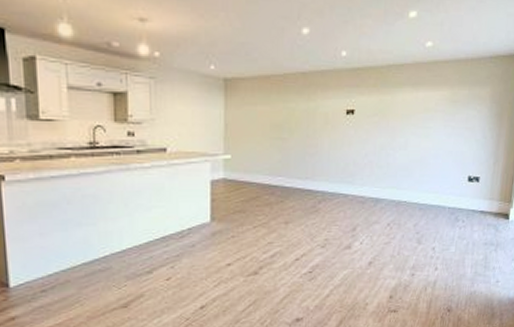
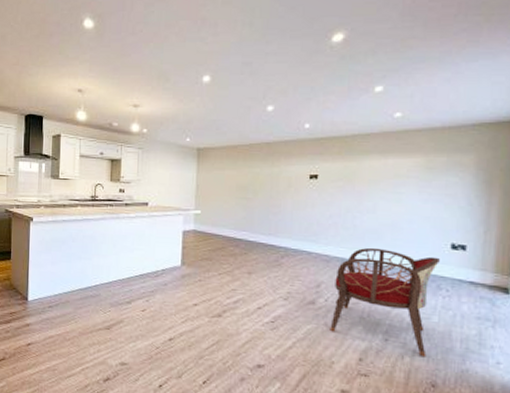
armchair: none [364,185,459,286] -> present [330,247,440,358]

